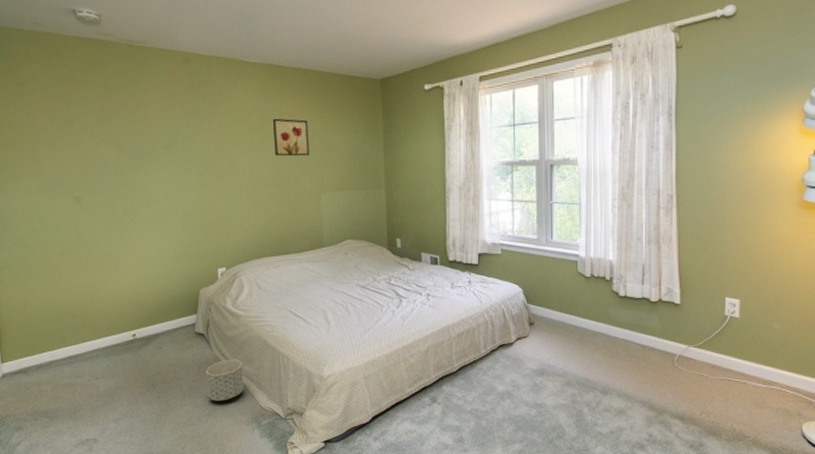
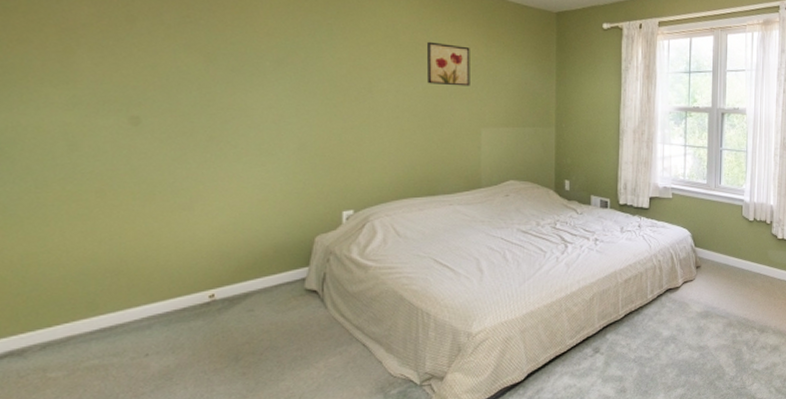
planter: present [206,359,245,401] -> none [317,319,370,372]

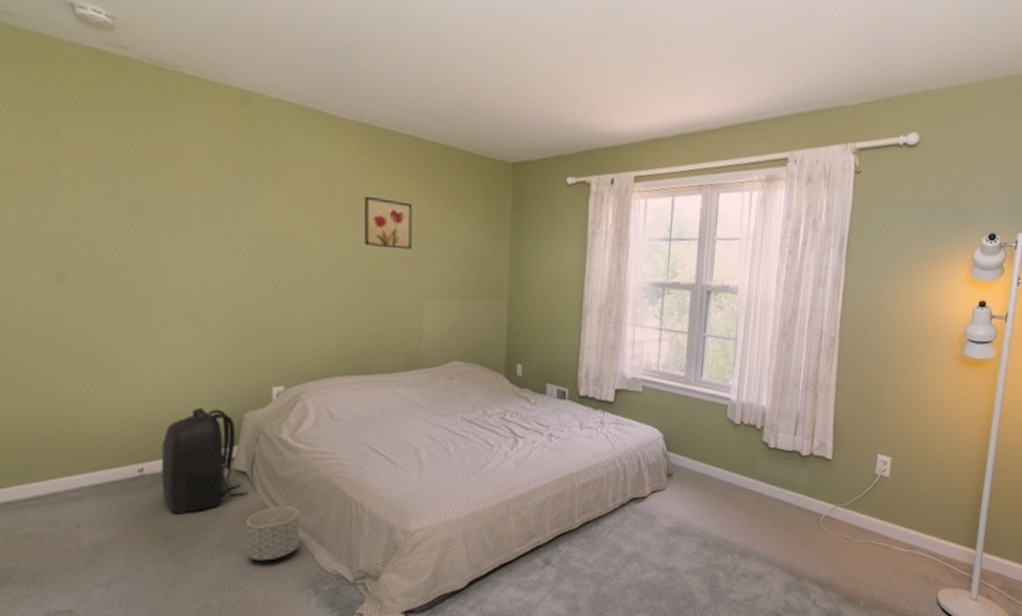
backpack: none [232,234,319,335] -> present [160,407,248,514]
planter: none [317,319,370,372] -> present [247,506,300,561]

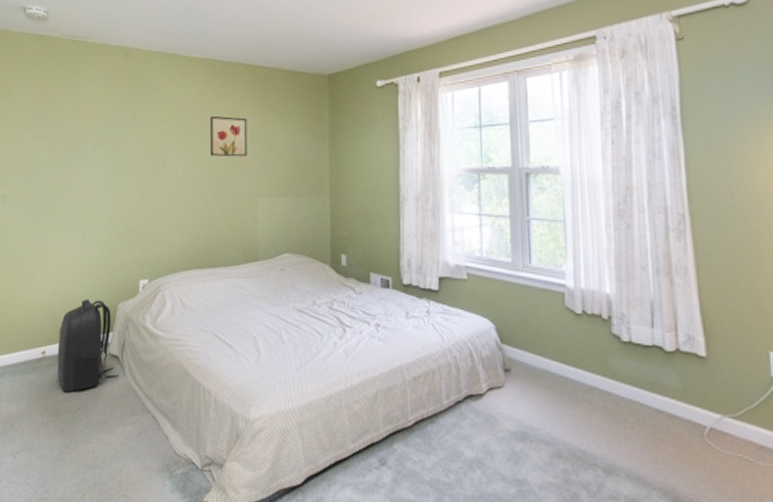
planter: present [247,506,300,561] -> none [116,389,158,441]

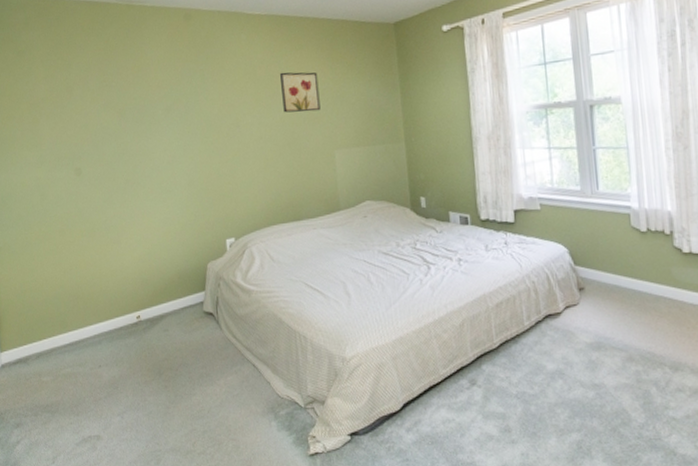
backpack: present [57,299,119,393] -> none [150,262,216,352]

